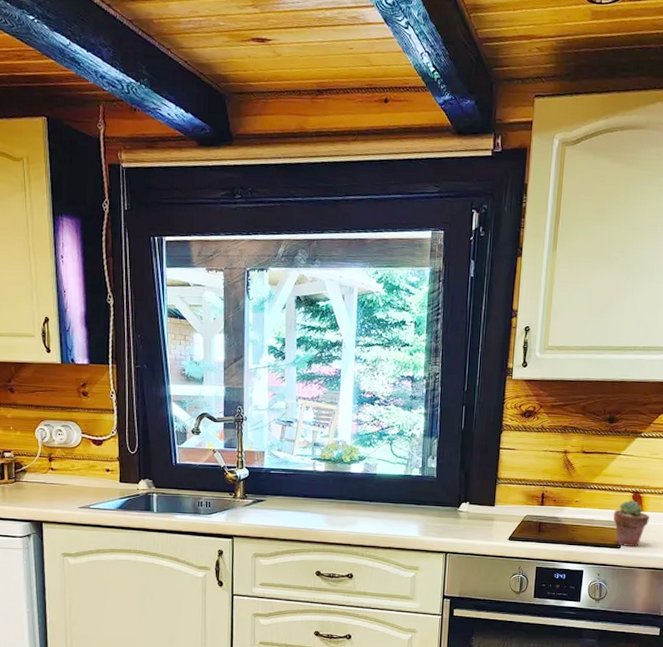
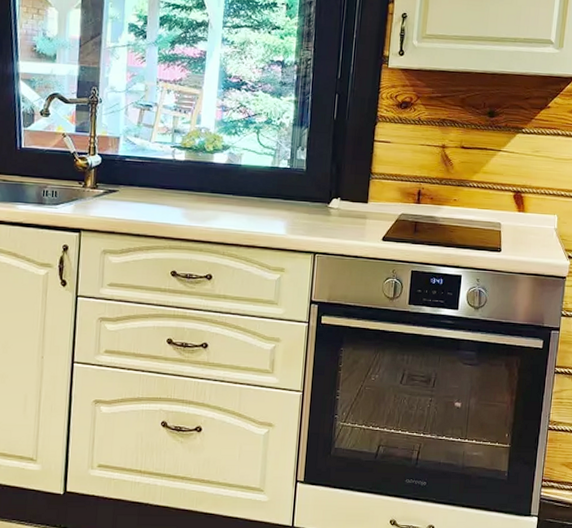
potted succulent: present [613,499,650,547] -> none [493,199,532,250]

